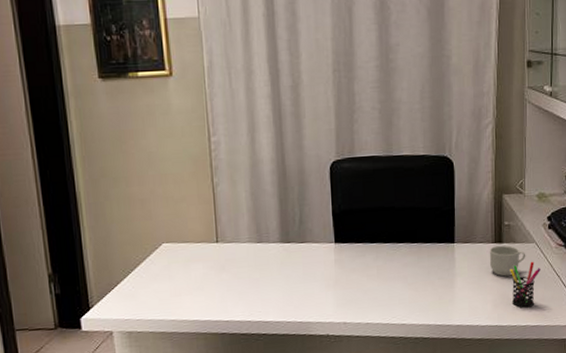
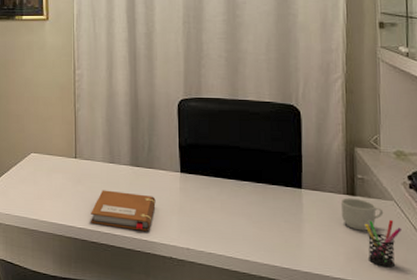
notebook: none [238,272,310,314] -> present [91,190,156,231]

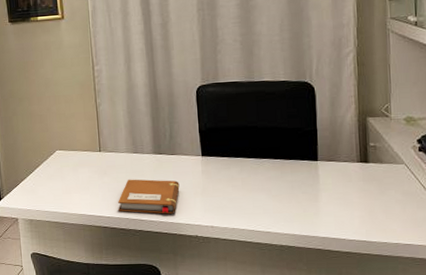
mug: present [340,197,384,231] -> none [354,165,395,195]
pen holder: present [365,219,401,268] -> none [377,181,412,226]

